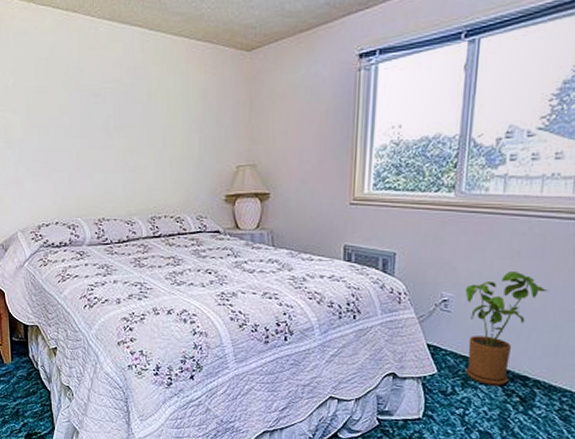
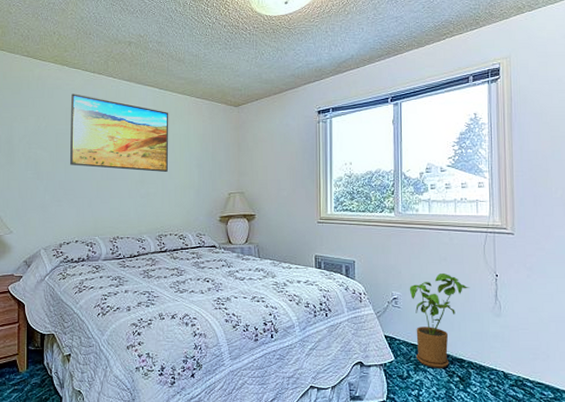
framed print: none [41,39,162,139] -> present [70,94,169,172]

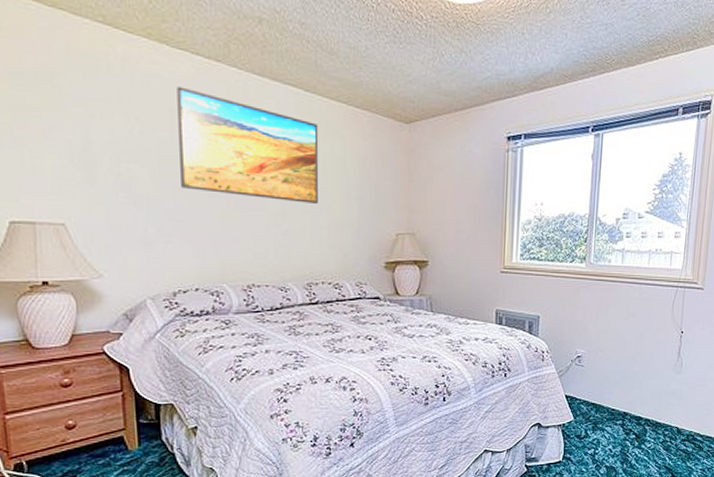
house plant: present [409,272,470,368] -> none [594,329,655,427]

